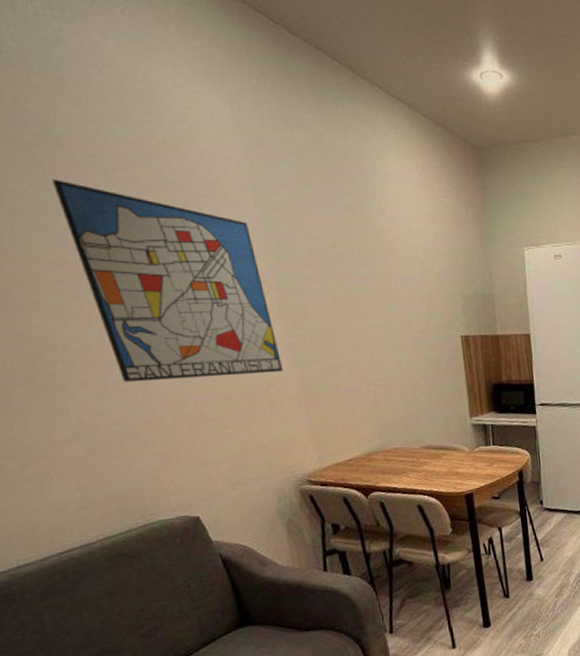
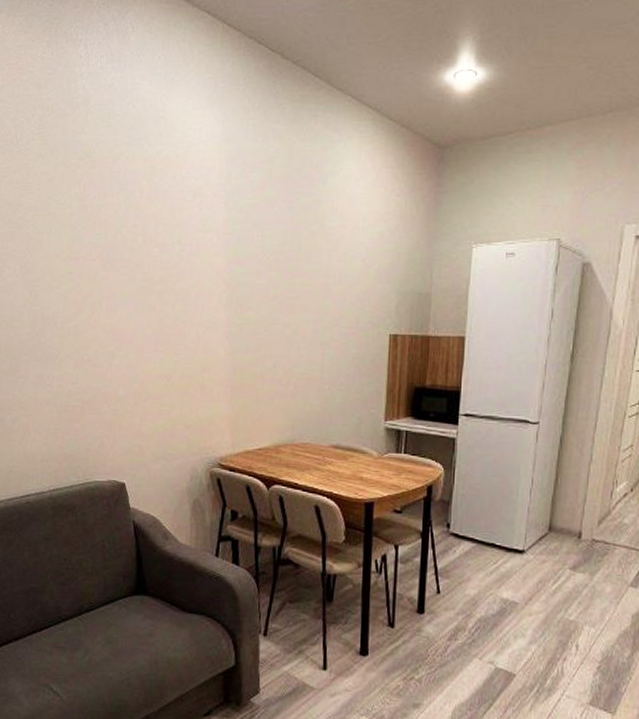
wall art: present [52,179,283,383] -> none [83,191,219,359]

